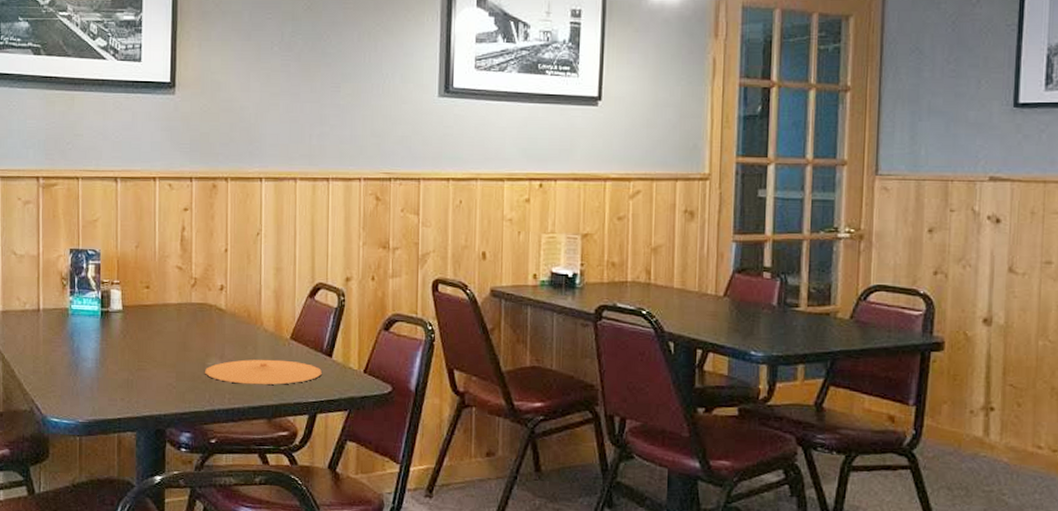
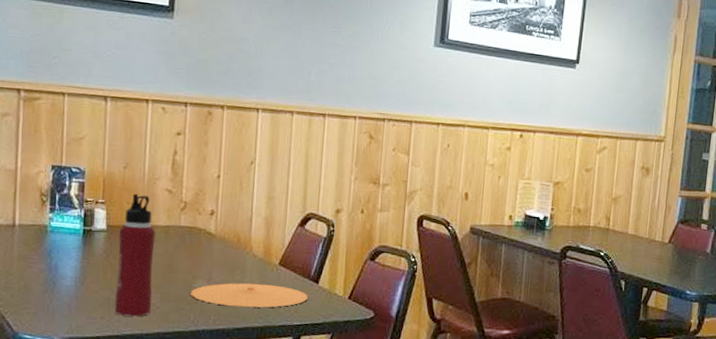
water bottle: none [133,272,168,397] -> present [114,193,156,317]

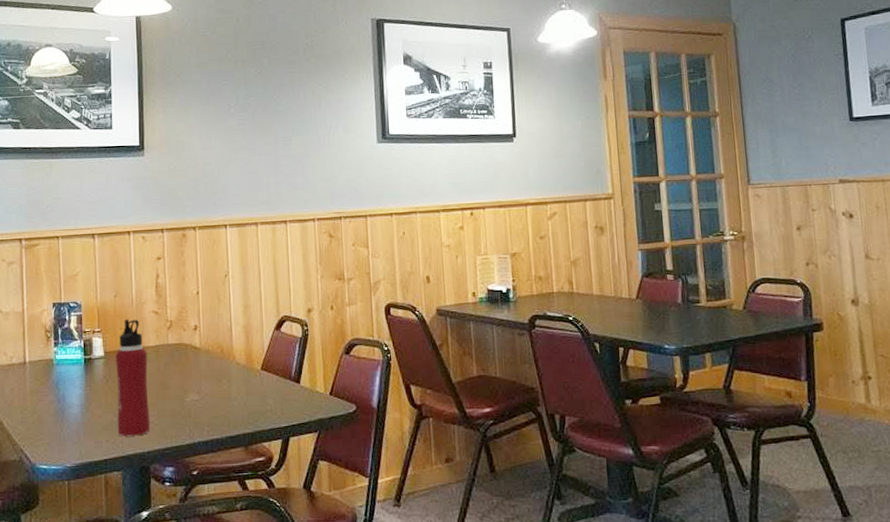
plate: present [191,283,308,308] -> none [184,390,292,416]

